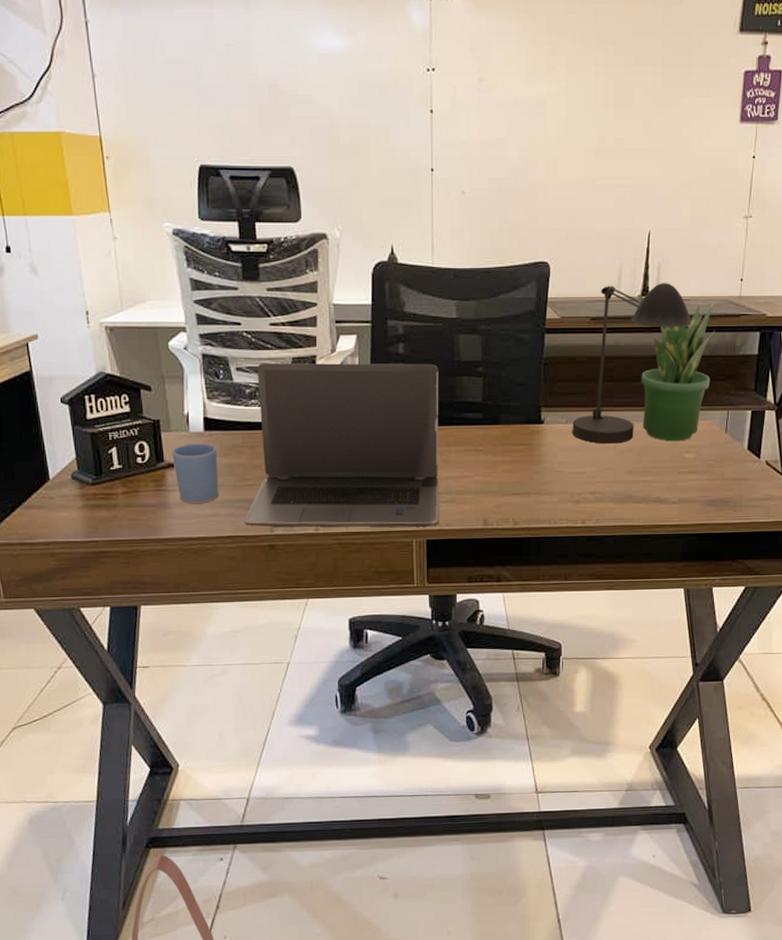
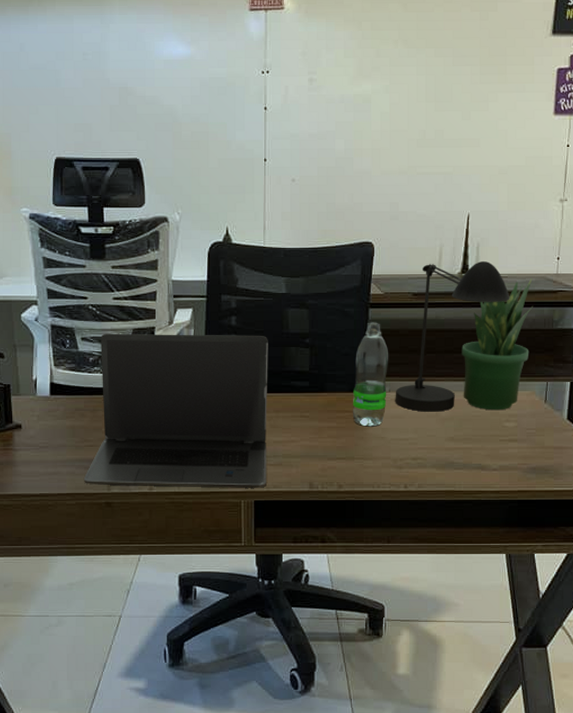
mug: present [172,443,219,504] -> none [20,406,62,463]
bottle: none [527,348,566,460] -> present [352,322,389,427]

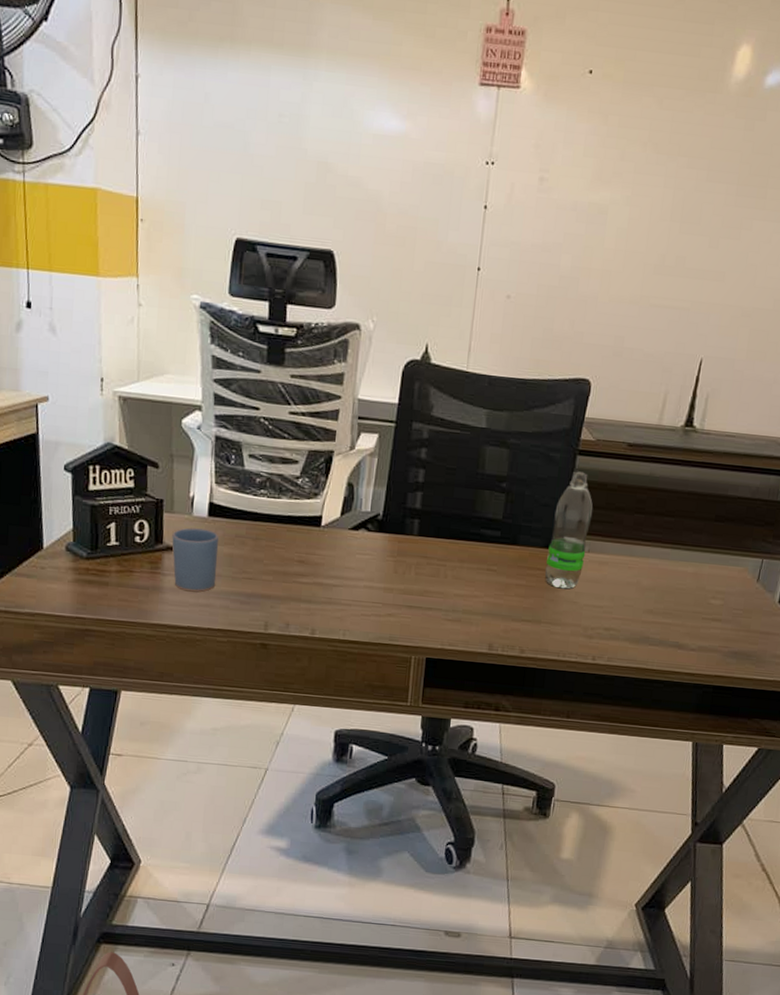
mug: none [20,406,62,463] -> present [172,527,220,593]
laptop computer: present [83,333,268,488] -> none [238,452,460,645]
desk lamp: present [395,260,510,412] -> none [593,412,735,580]
planter: present [461,278,533,411] -> none [668,440,763,586]

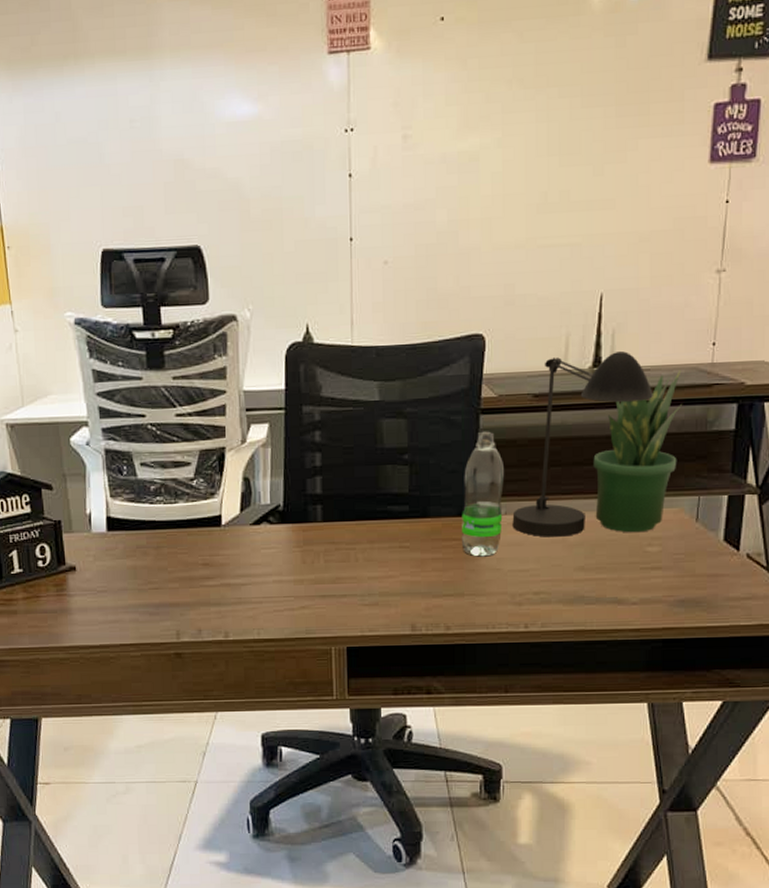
mug: present [172,527,220,593] -> none [74,544,122,610]
desk lamp: none [593,412,735,580] -> present [512,350,653,537]
planter: none [668,440,763,586] -> present [593,370,682,533]

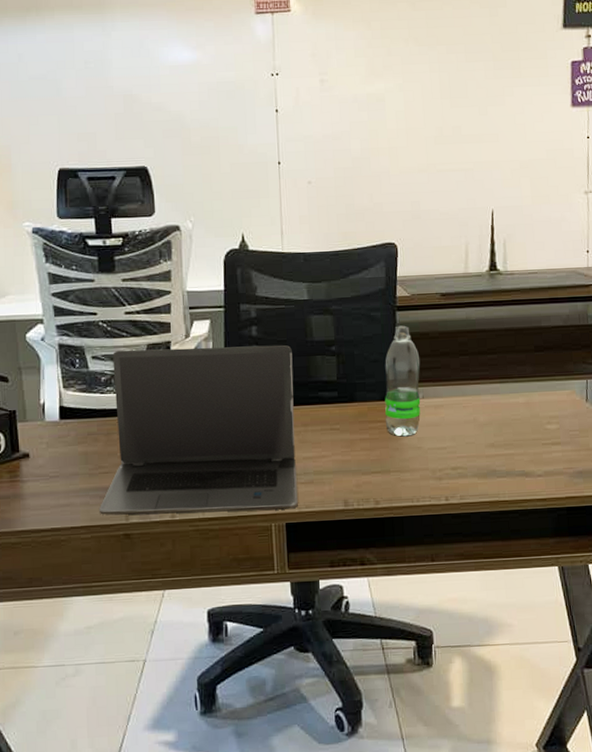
laptop computer: none [148,452,361,634] -> present [98,345,298,516]
desk lamp: present [512,350,653,537] -> none [429,257,542,418]
planter: present [593,370,682,533] -> none [495,273,566,413]

